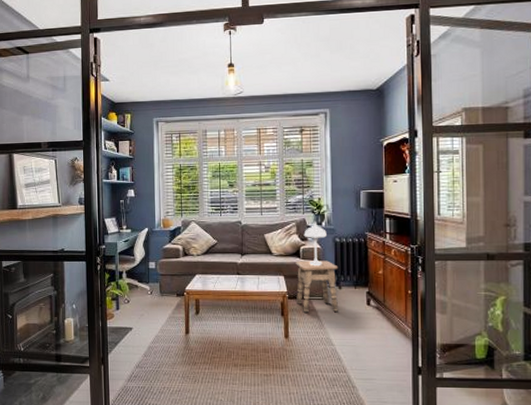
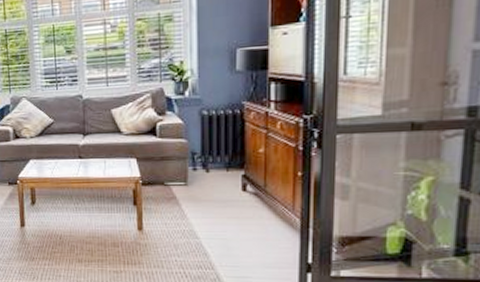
side table: present [296,260,339,314] -> none [151,138,206,202]
table lamp: present [303,220,328,265] -> none [161,89,192,145]

